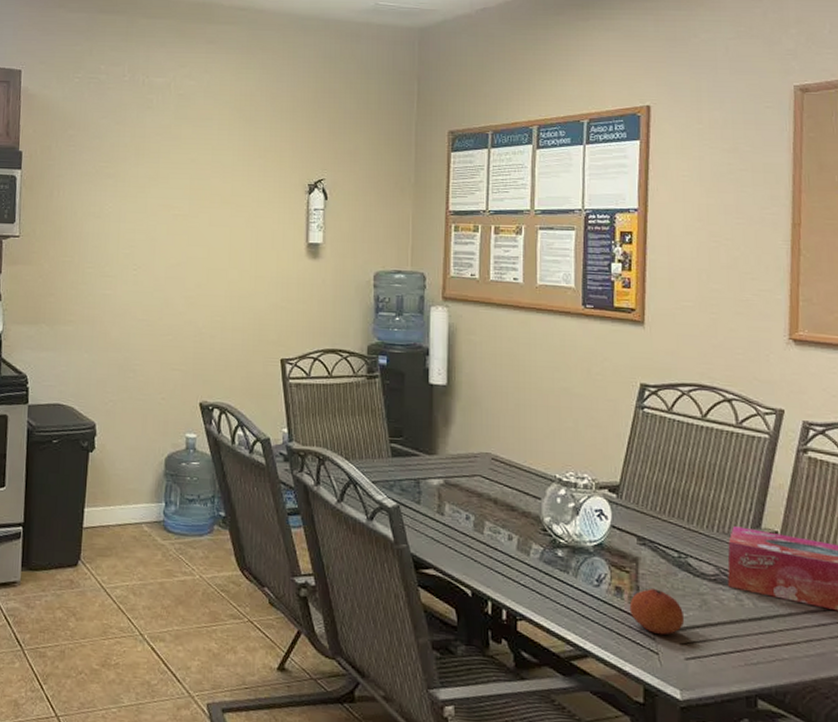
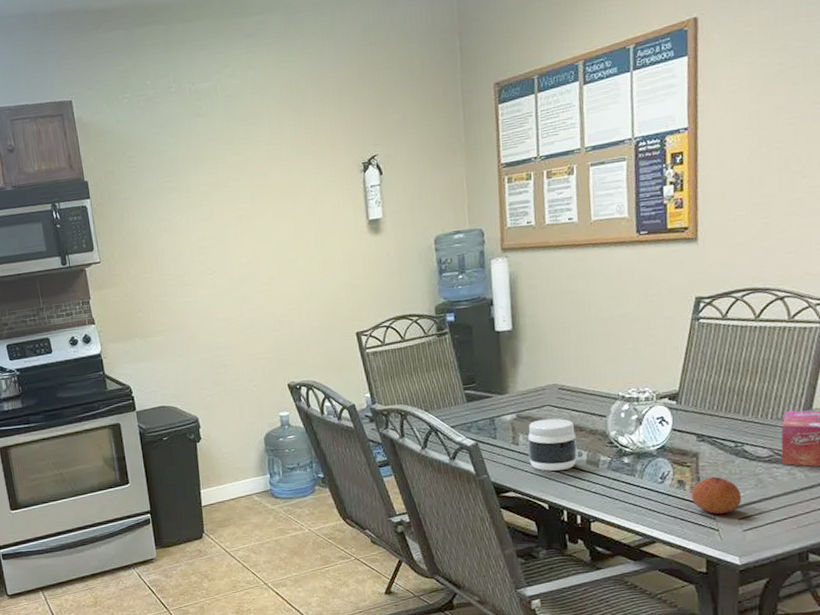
jar: none [454,490,507,553] -> present [527,418,577,471]

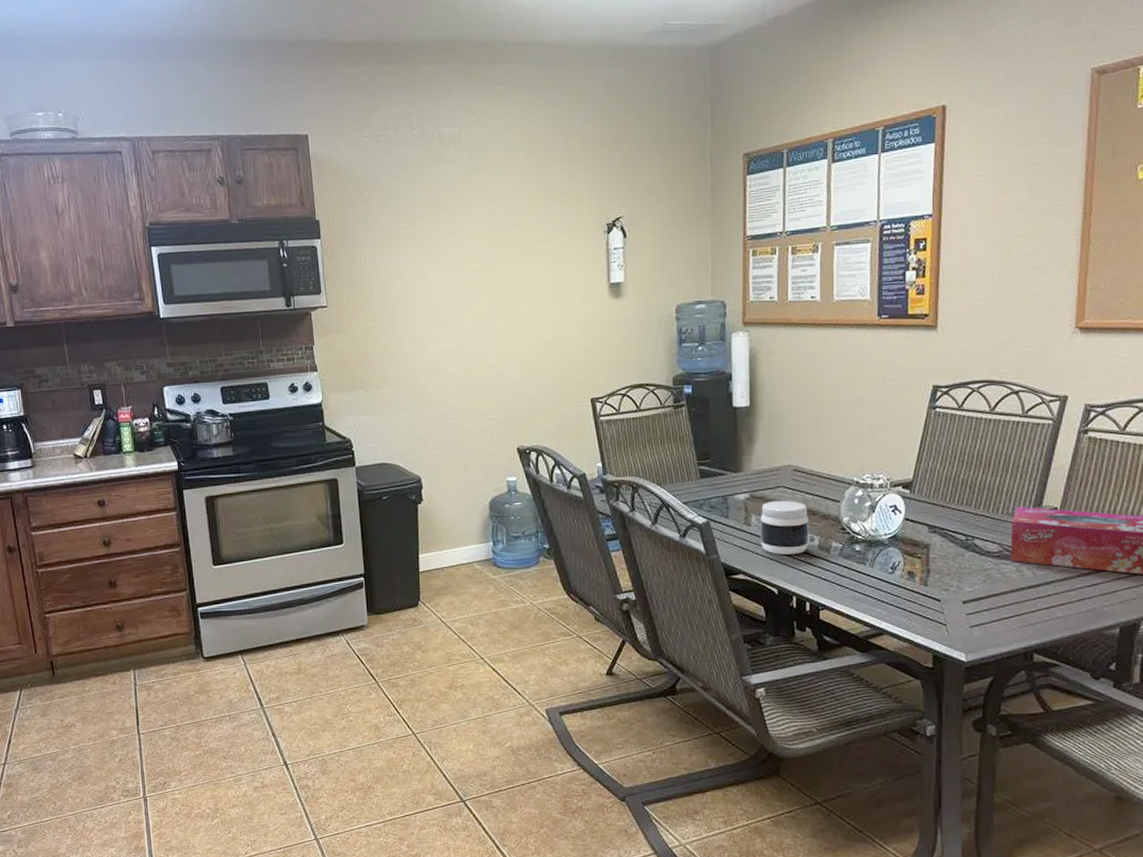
fruit: present [691,477,742,515] -> none [921,570,971,609]

